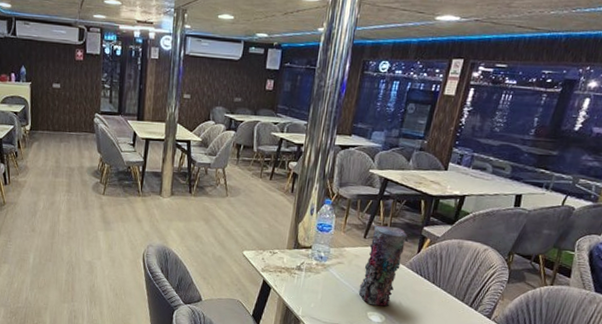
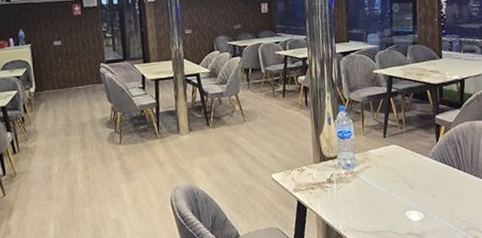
vase: present [358,225,408,307] -> none [390,120,425,204]

